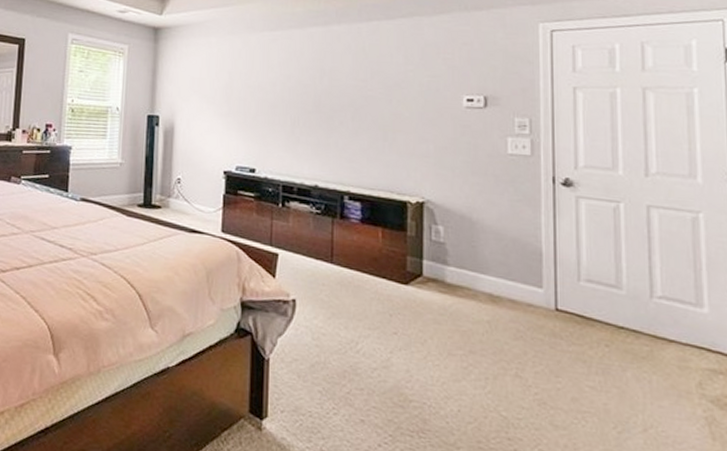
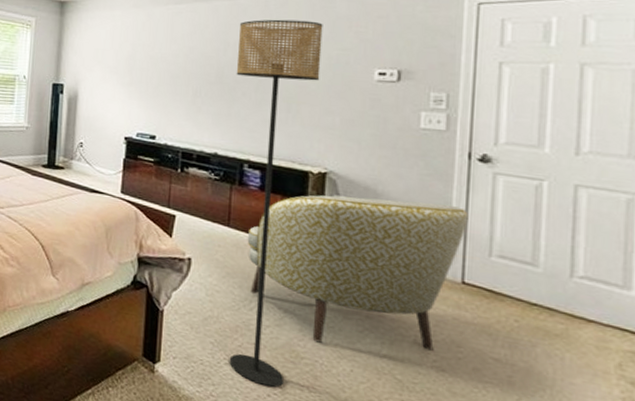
floor lamp: none [332,46,413,436] -> present [229,19,323,388]
armchair: none [351,225,557,383] -> present [247,195,469,351]

